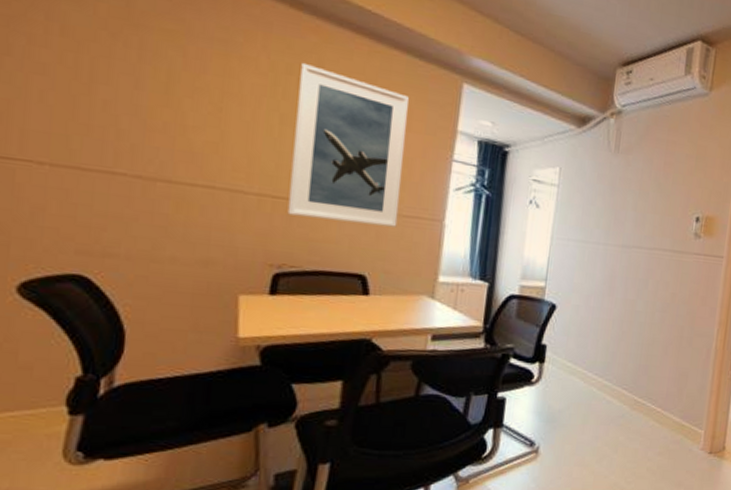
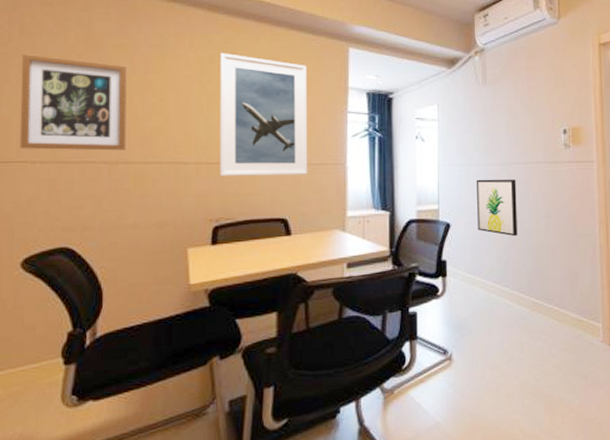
wall art: none [22,19,177,166] -> present [19,53,127,151]
wall art: none [586,259,637,328] -> present [477,179,517,237]

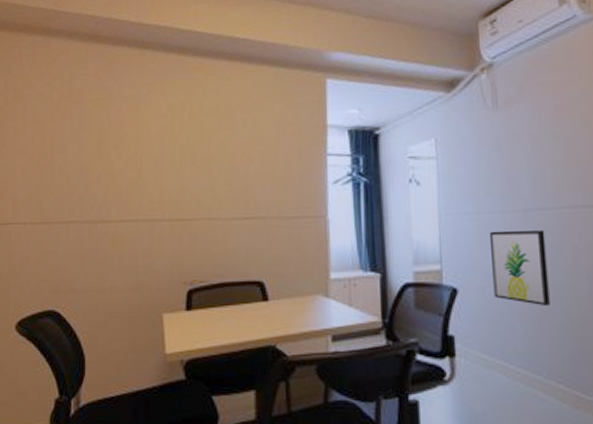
wall art: present [19,53,127,151] -> none [14,115,104,211]
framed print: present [220,53,308,176] -> none [191,98,285,234]

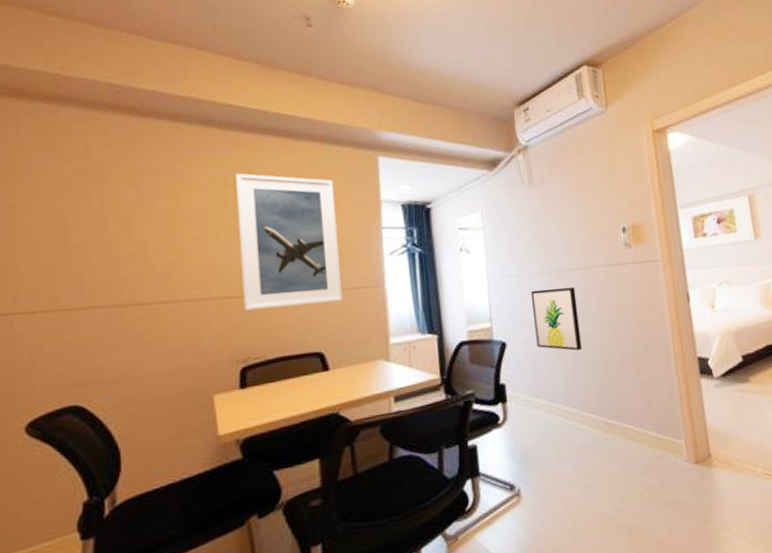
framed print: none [191,98,285,234] -> present [236,173,343,311]

